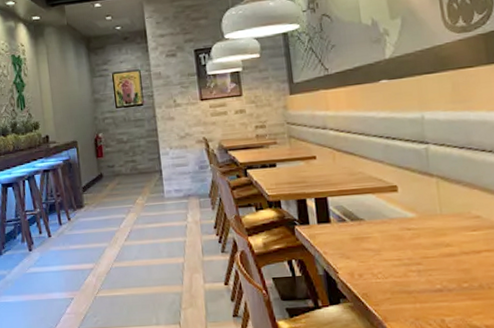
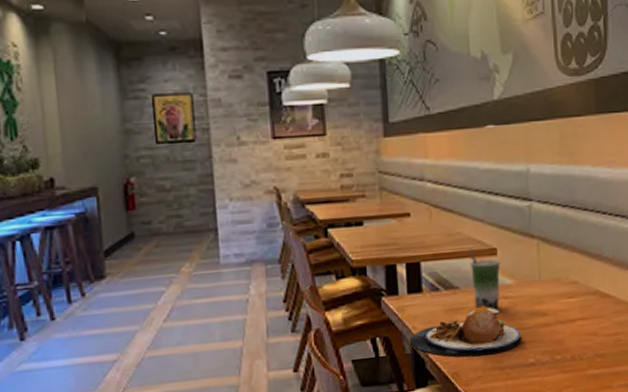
plate: none [321,236,427,281] -> present [409,306,521,357]
beverage cup: none [371,186,403,240] -> present [469,248,501,310]

